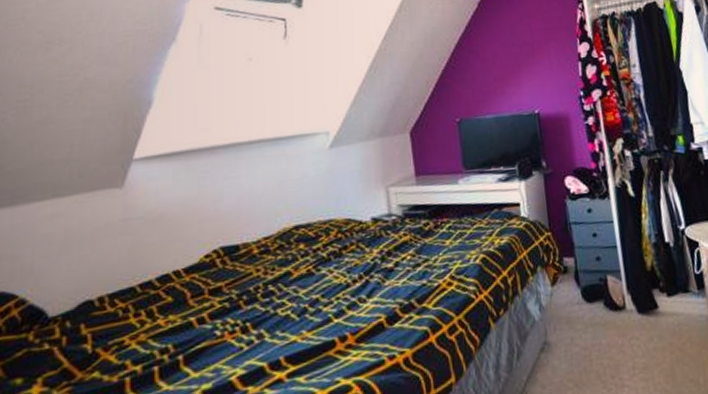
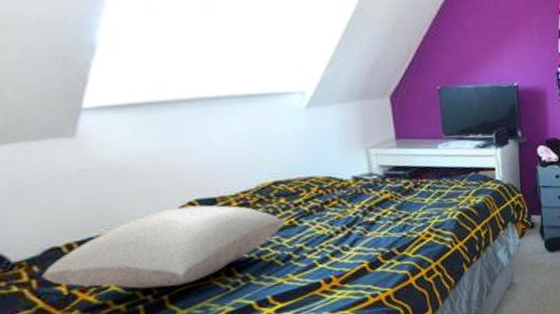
pillow: none [72,253,304,347] -> present [41,205,286,289]

